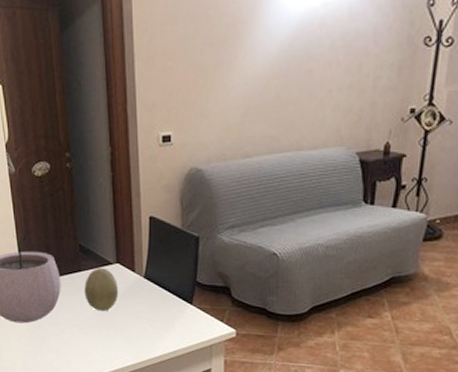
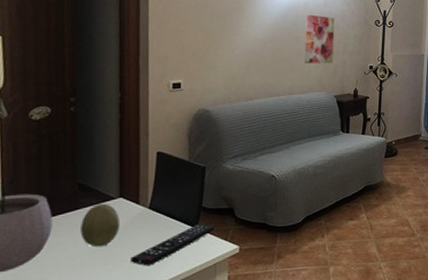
remote control: none [130,299,211,337] -> present [130,223,215,266]
wall art: none [318,34,363,107] -> present [305,14,335,64]

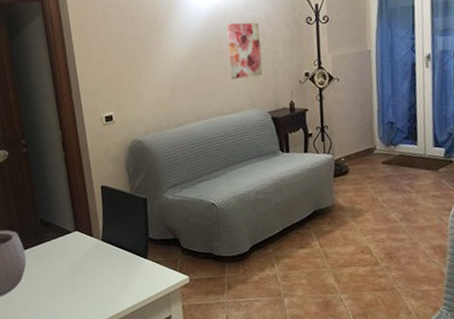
fruit: present [80,204,121,248] -> none [48,237,80,277]
remote control: present [130,223,215,266] -> none [93,254,164,295]

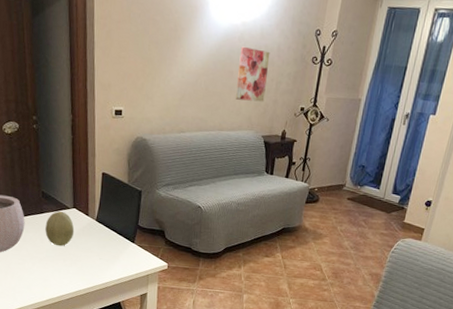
fruit: none [48,237,80,277] -> present [45,211,75,247]

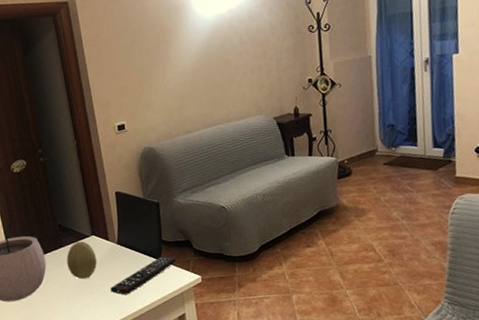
remote control: none [82,239,149,268] -> present [110,256,177,295]
wall art: present [236,46,270,102] -> none [231,31,268,87]

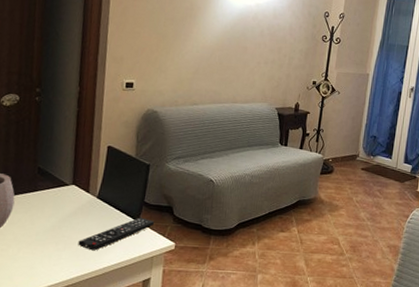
fruit: present [66,241,98,280] -> none [37,188,72,228]

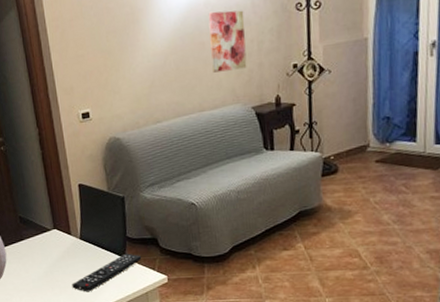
wall art: none [250,25,283,76] -> present [208,10,247,73]

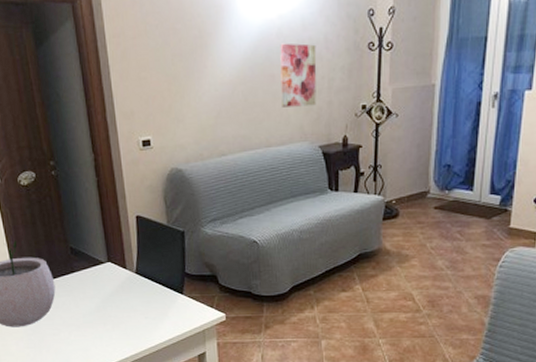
remote control: present [72,253,142,292] -> none [125,289,201,329]

